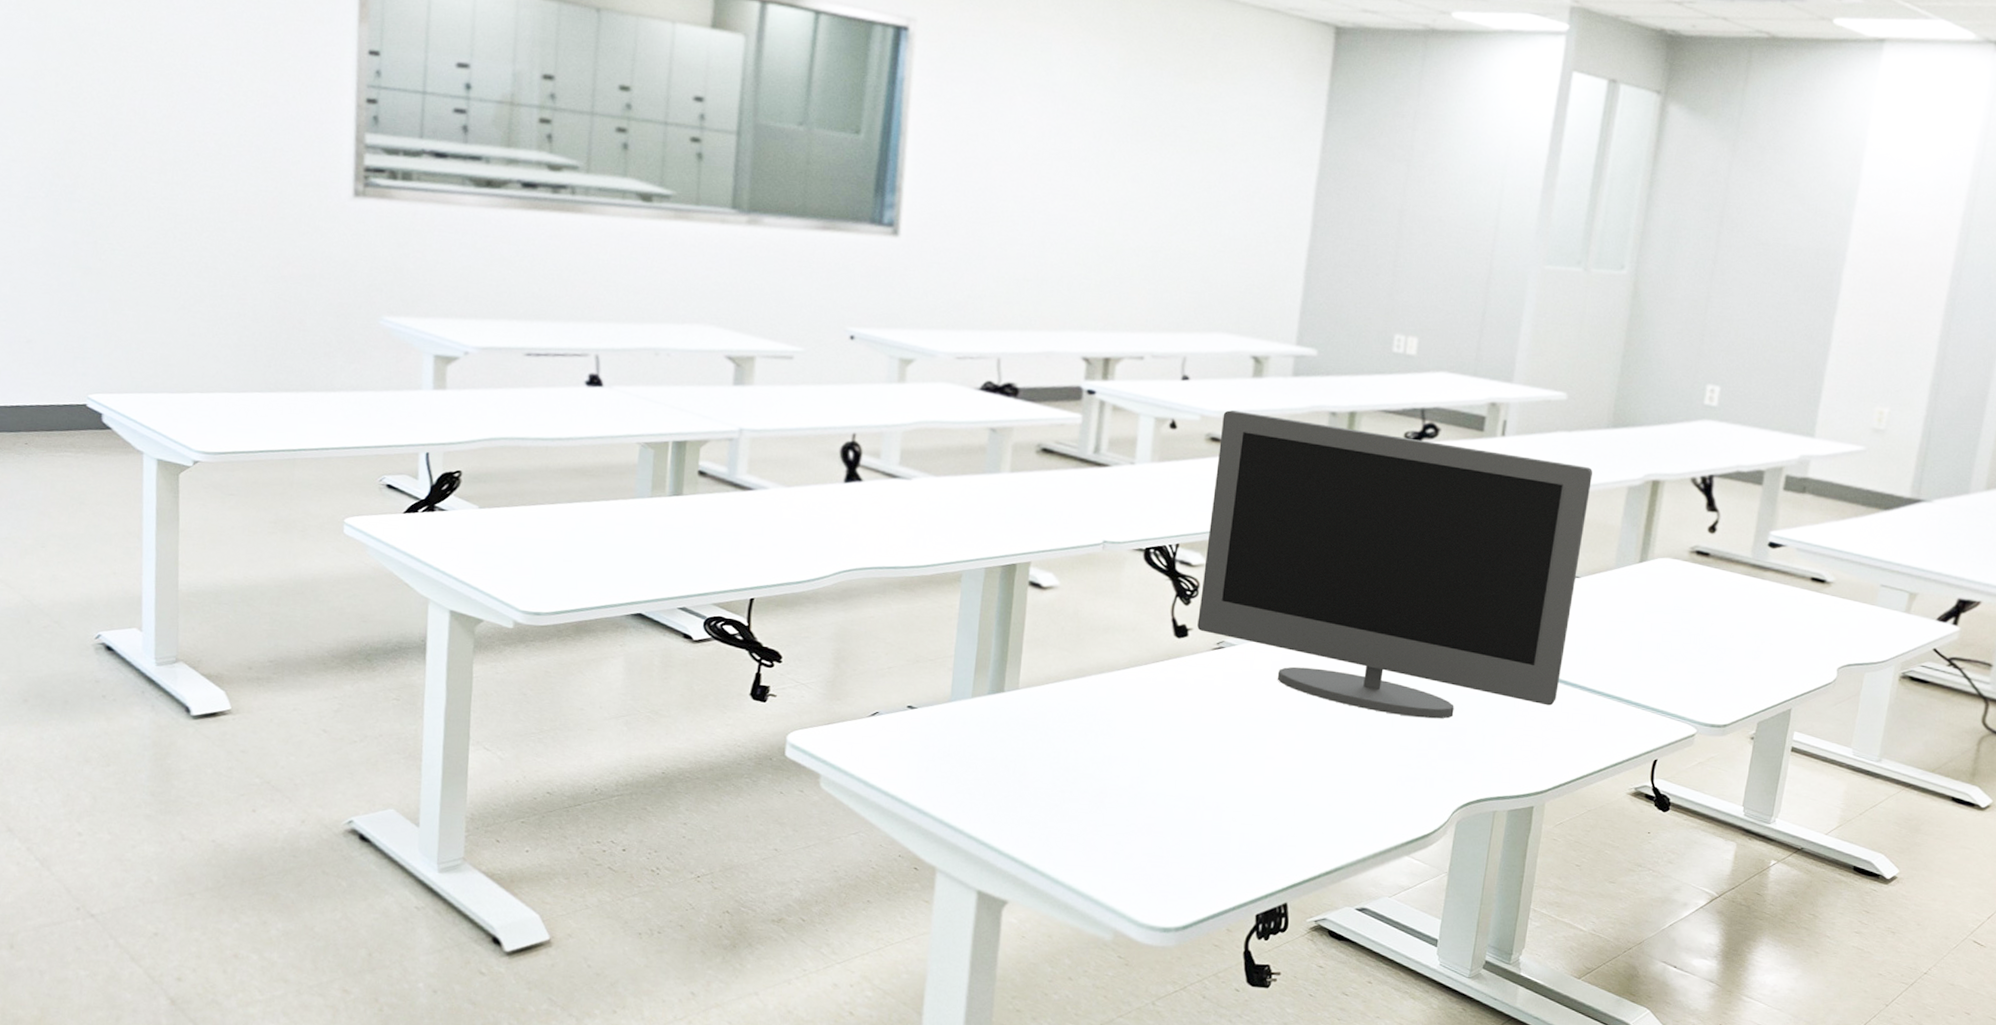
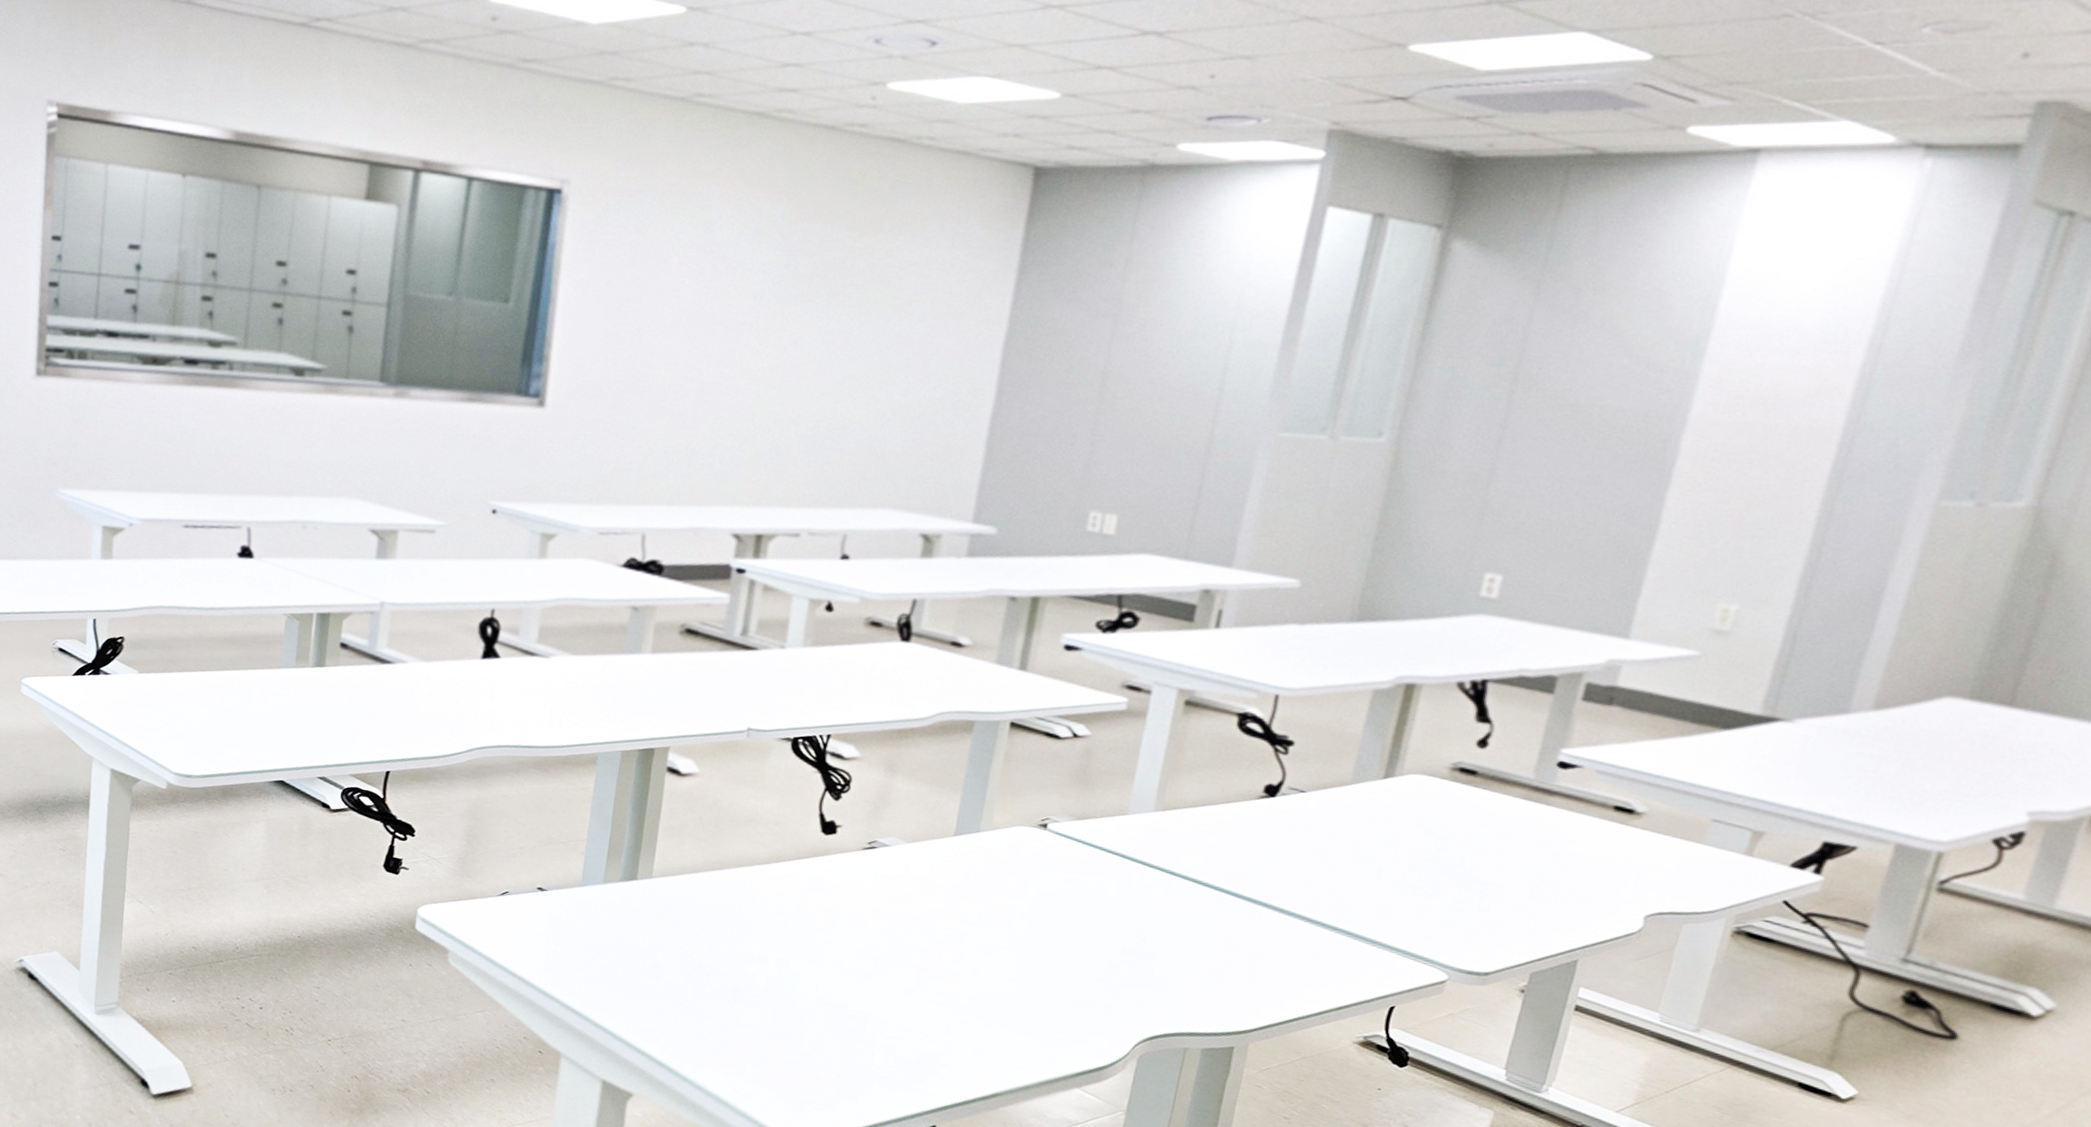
monitor: present [1197,410,1592,719] -> none [847,593,1328,942]

